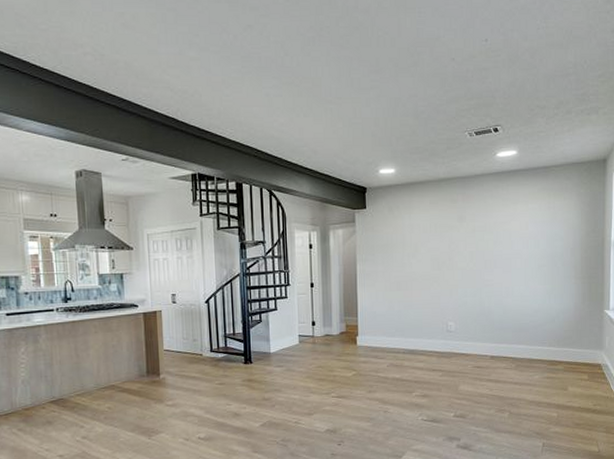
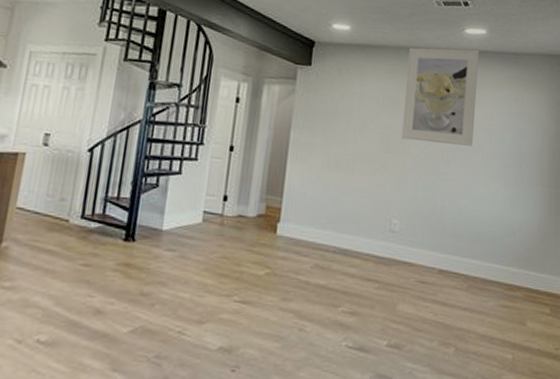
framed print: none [448,170,512,257] -> present [401,47,480,146]

